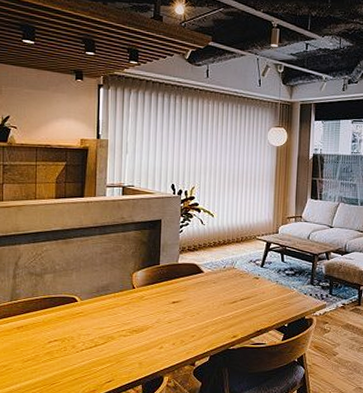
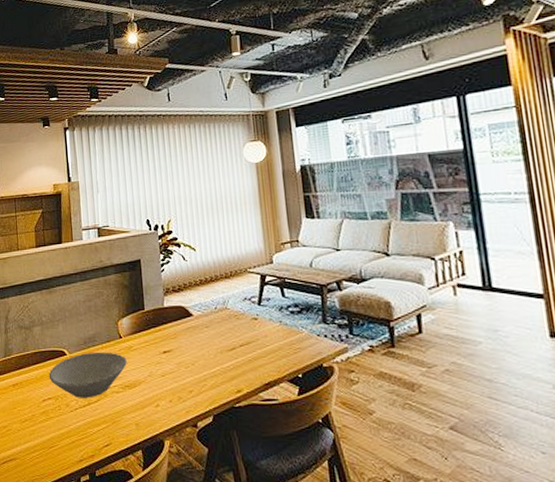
bowl: none [57,299,137,341] -> present [49,352,127,398]

